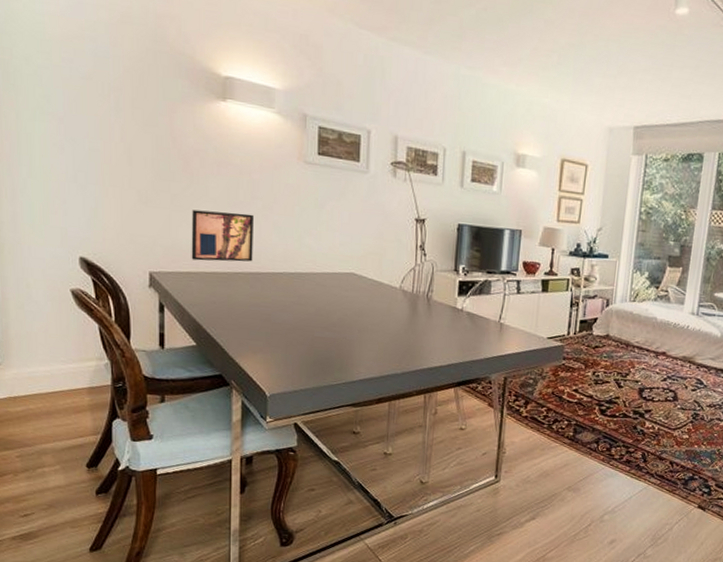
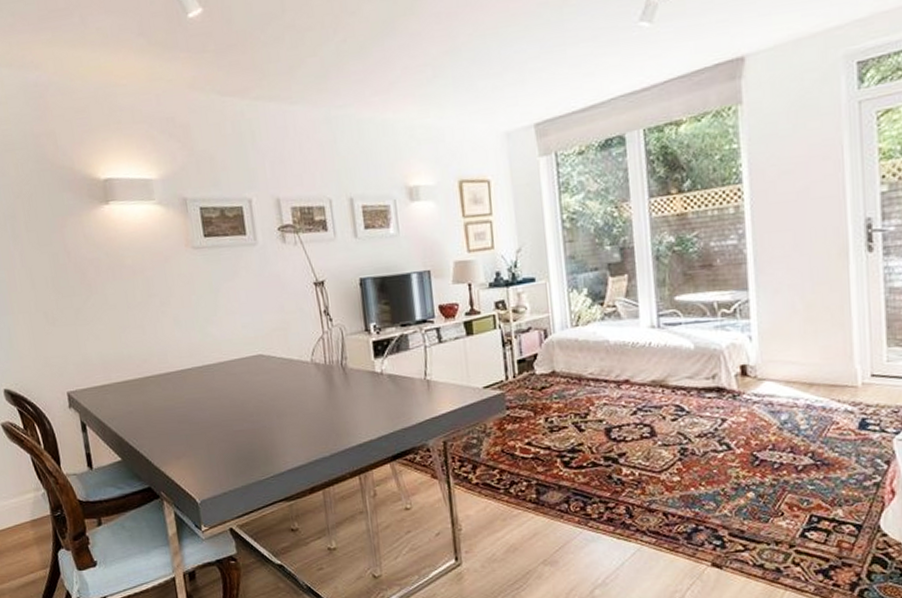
wall art: present [191,209,255,262] -> none [96,313,160,372]

